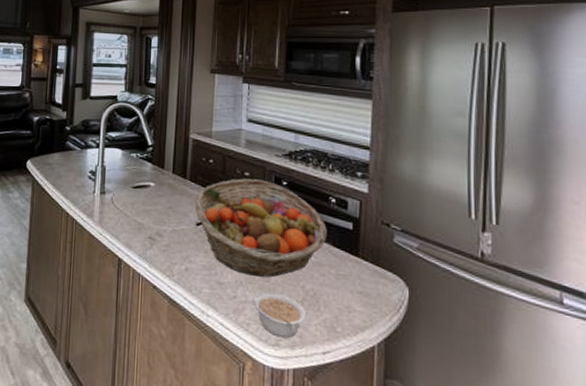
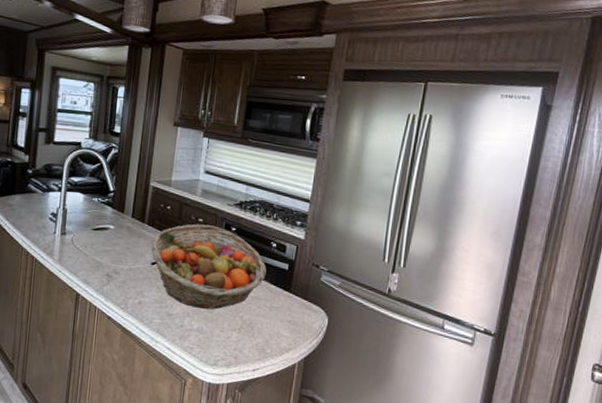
legume: present [253,291,307,339] -> none [197,321,242,359]

